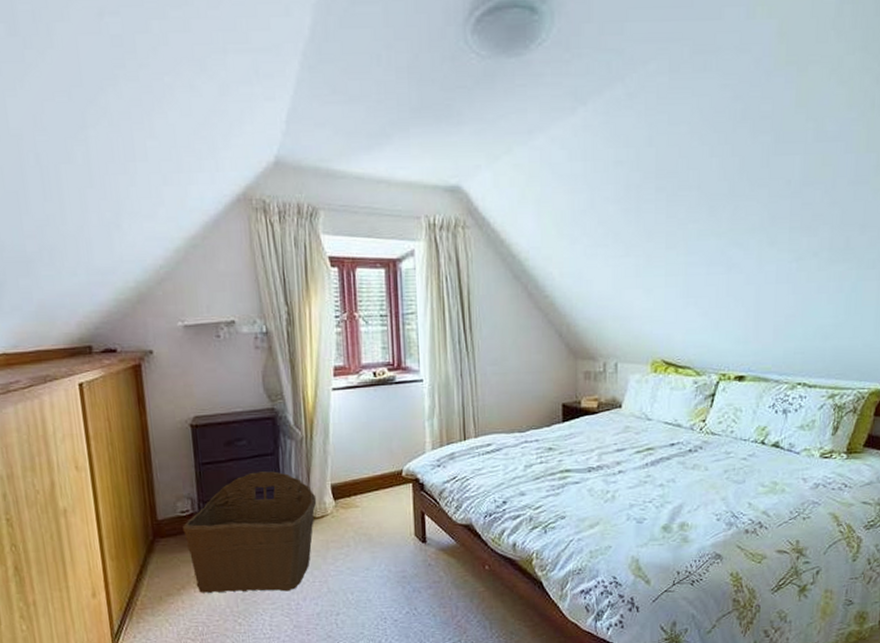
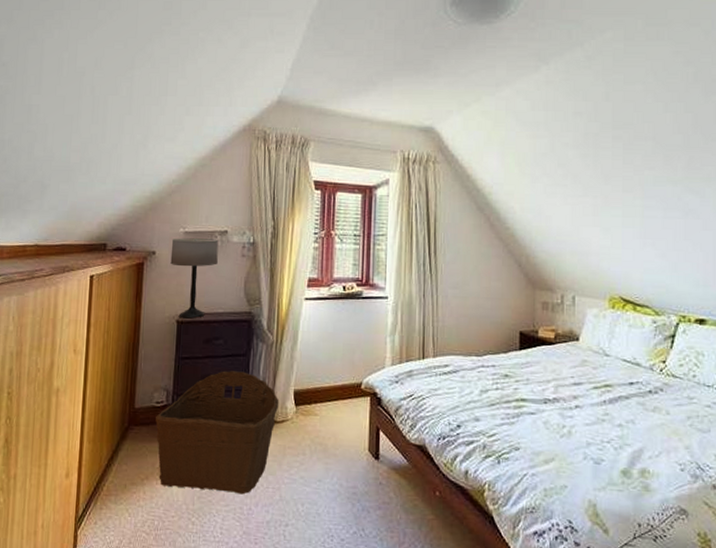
table lamp: none [170,331,228,422] -> present [170,238,219,319]

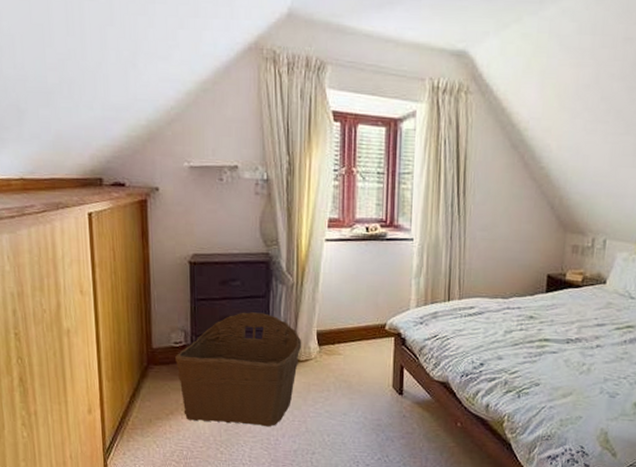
table lamp: present [170,238,219,319] -> none [176,173,229,260]

